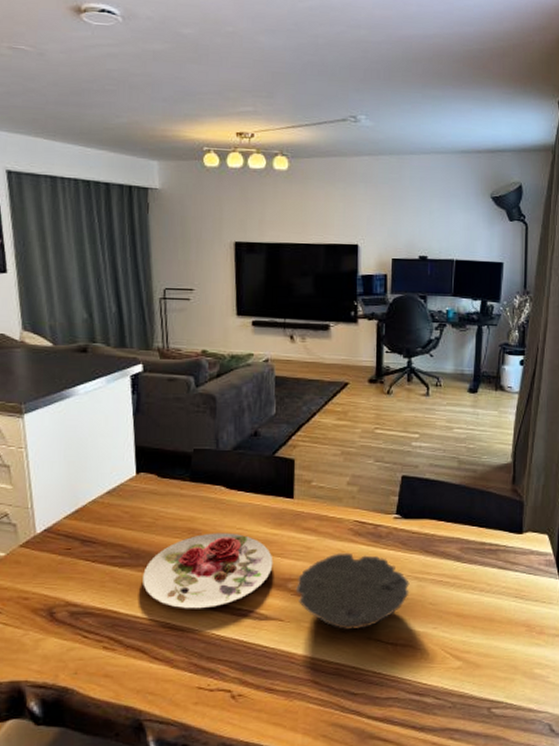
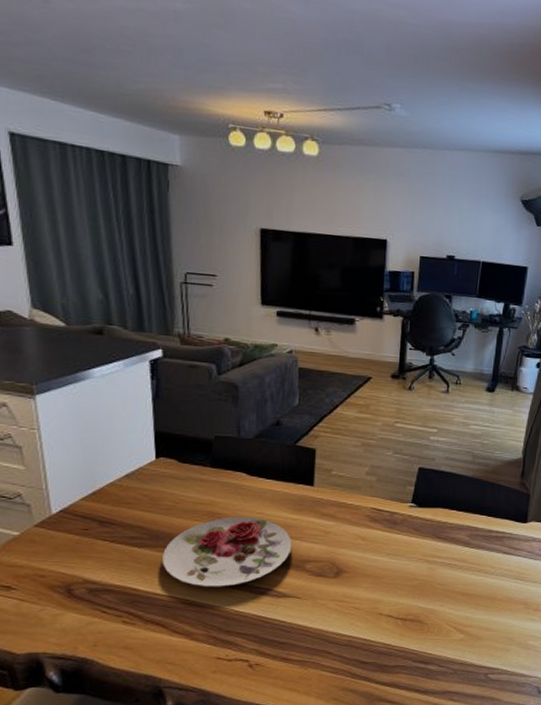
bowl: present [296,552,410,631] -> none [313,537,421,608]

